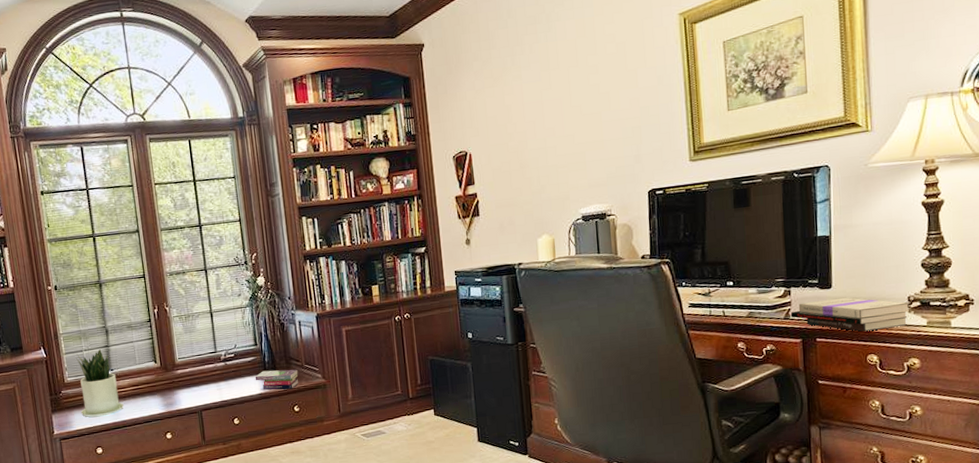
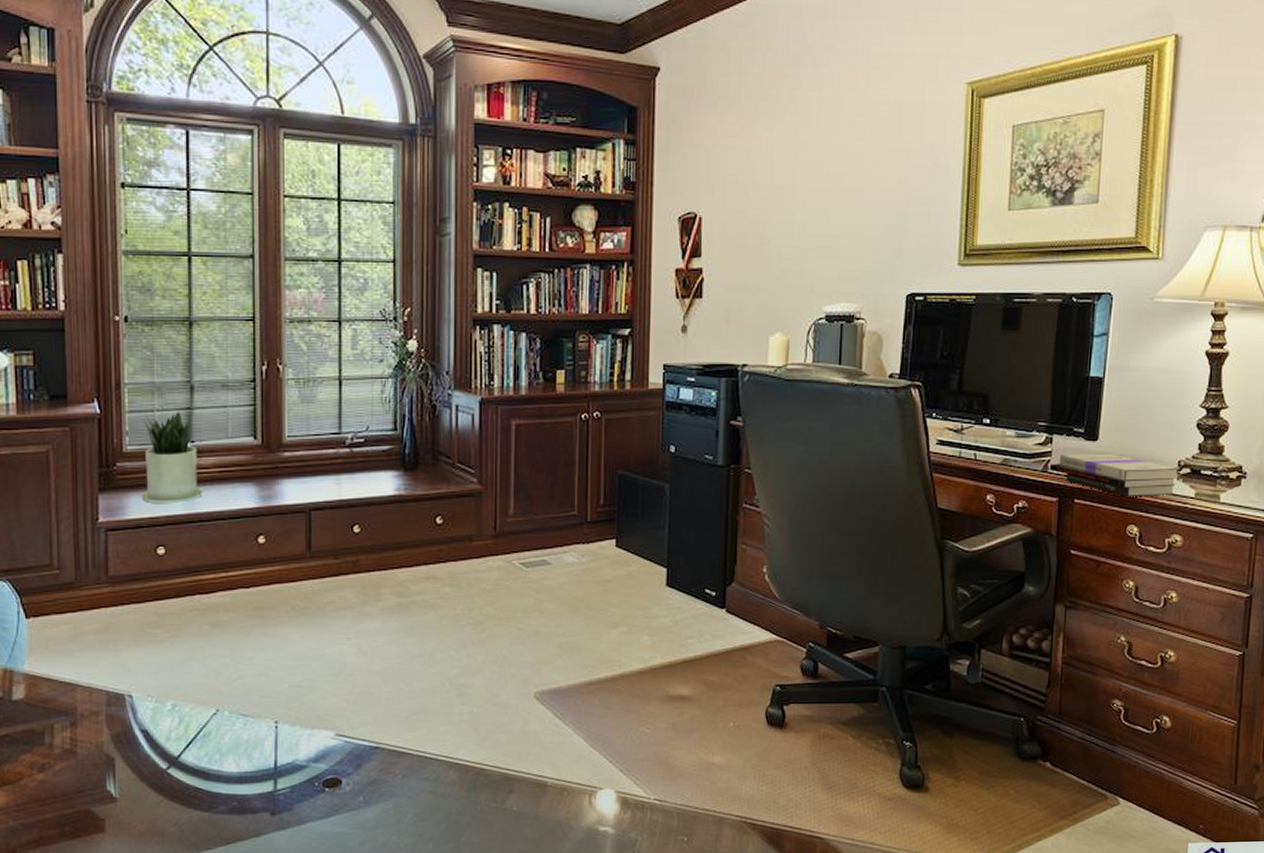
books: present [255,369,298,390] -> none [388,465,447,494]

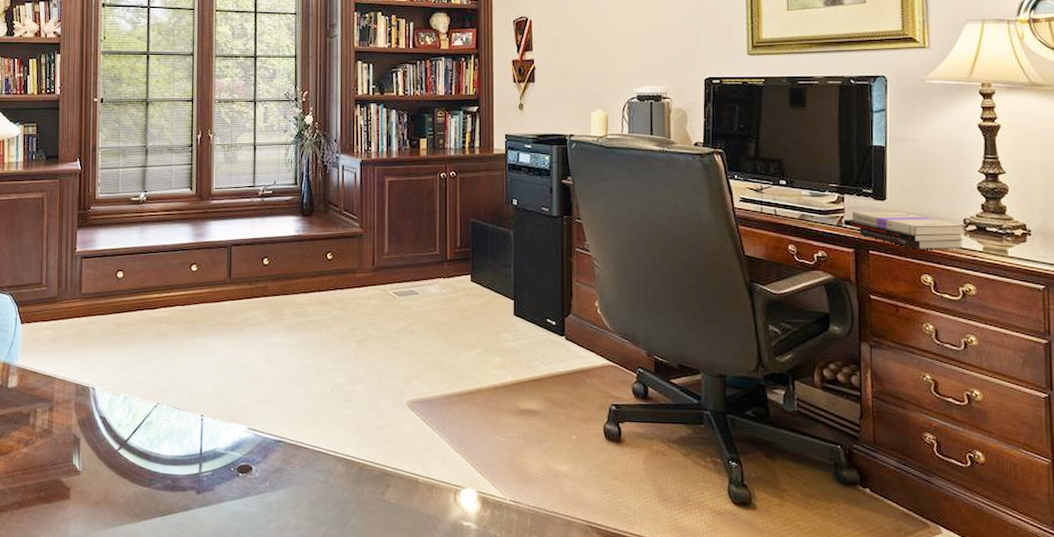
planter: present [140,411,204,504] -> none [107,169,153,239]

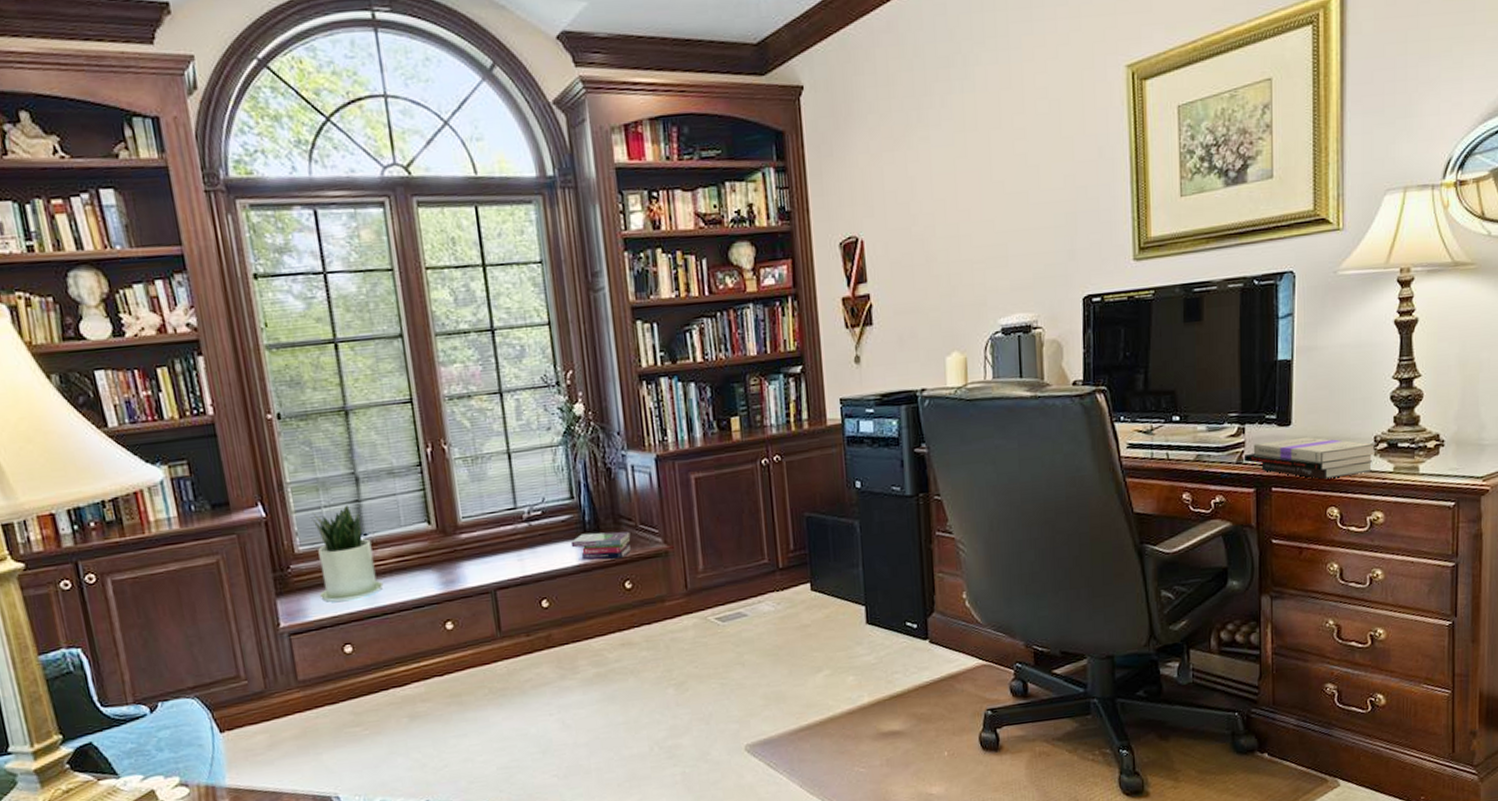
planter: none [107,169,153,239] -> present [311,505,384,603]
books: none [290,212,336,235] -> present [570,531,631,560]

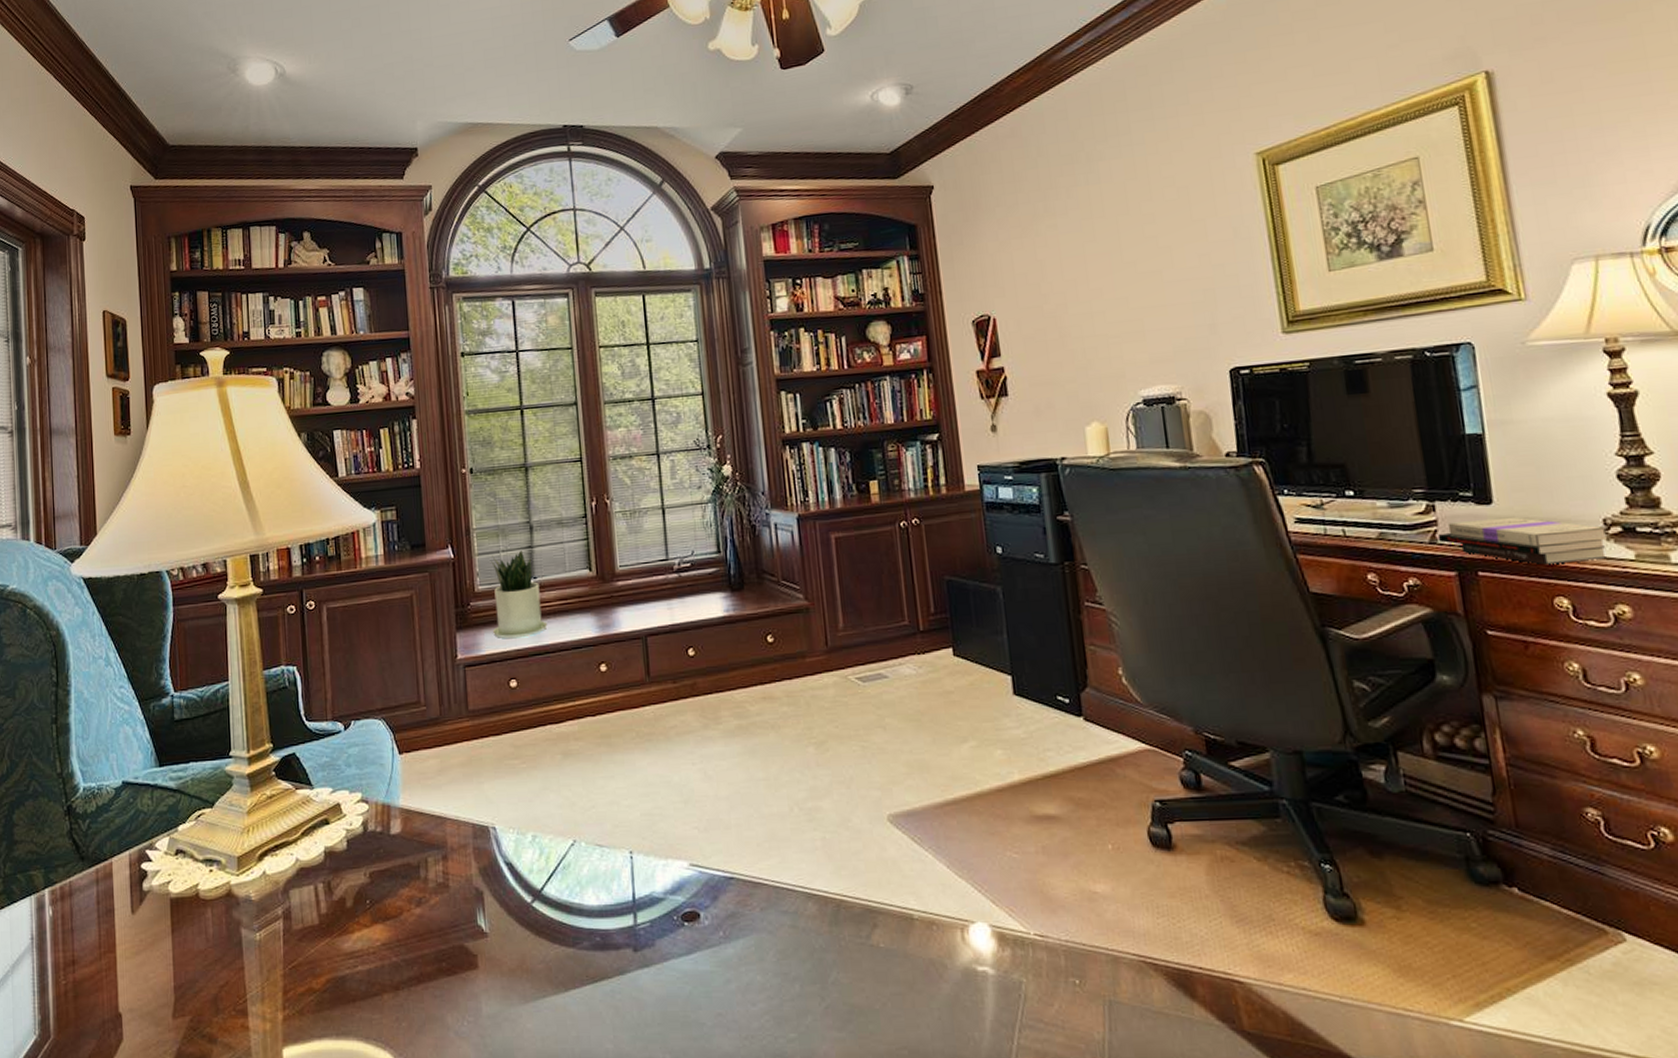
books: present [570,531,631,560] -> none [716,586,773,613]

